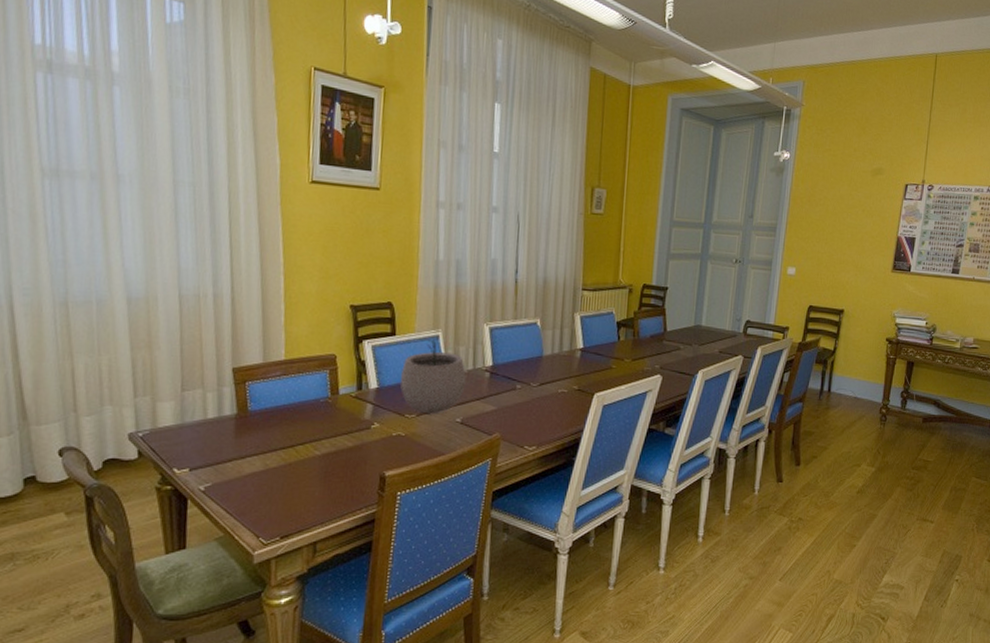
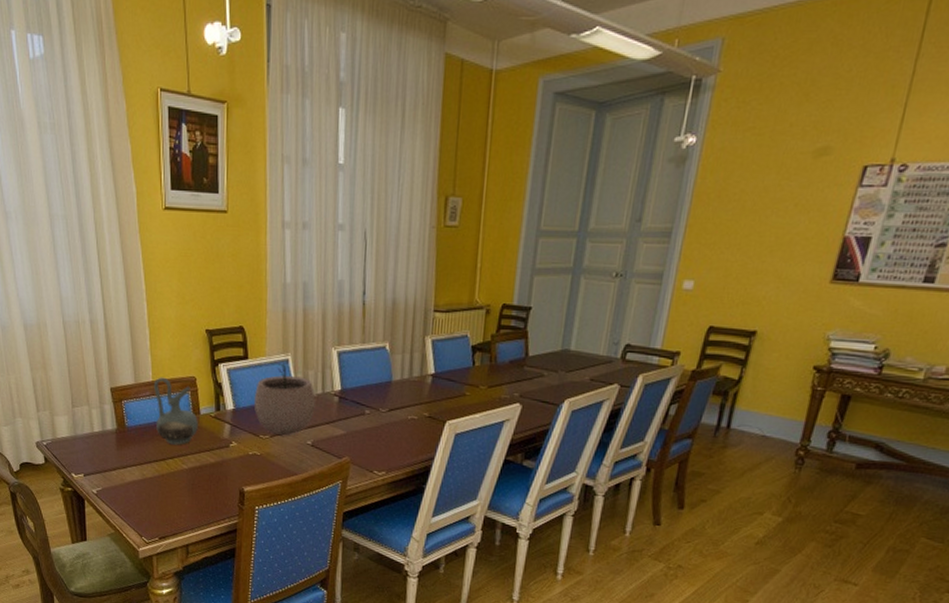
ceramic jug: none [285,355,336,429] -> present [153,377,198,445]

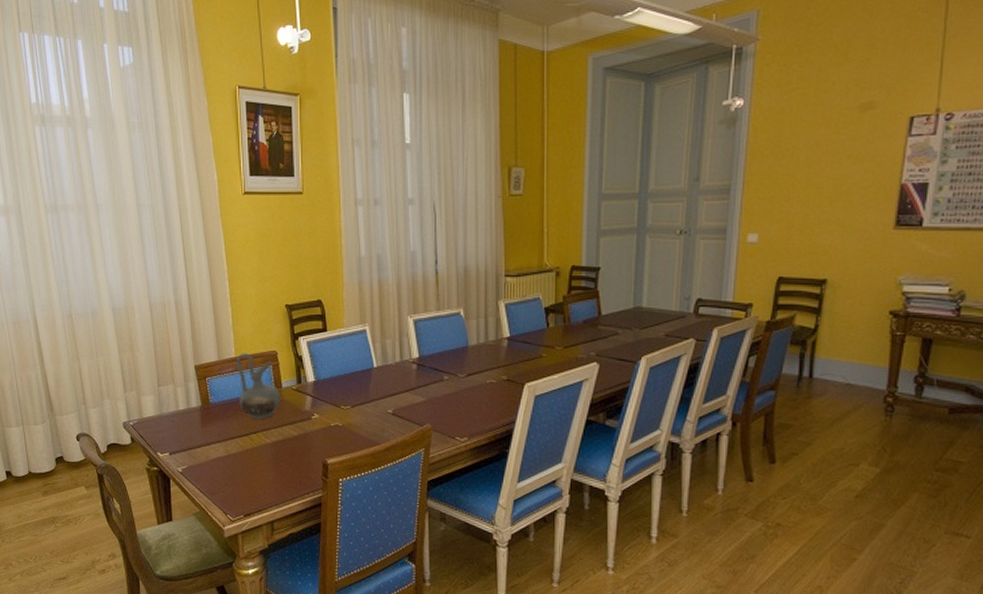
plant pot: present [253,359,316,435] -> none [334,329,394,405]

